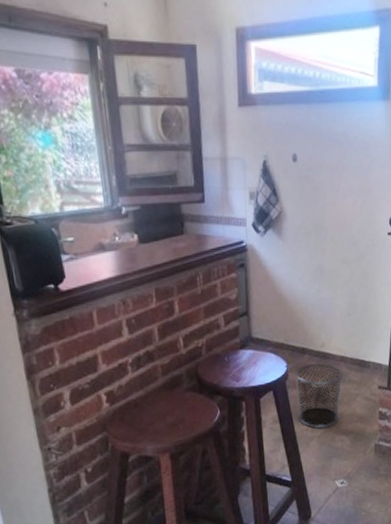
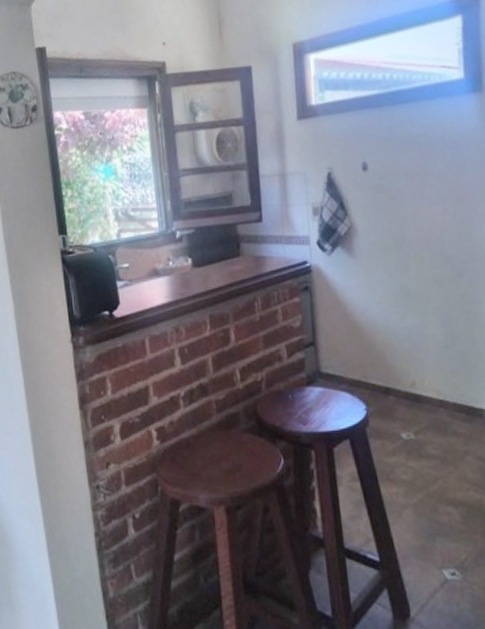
trash can: present [294,362,343,429] -> none [376,406,445,494]

